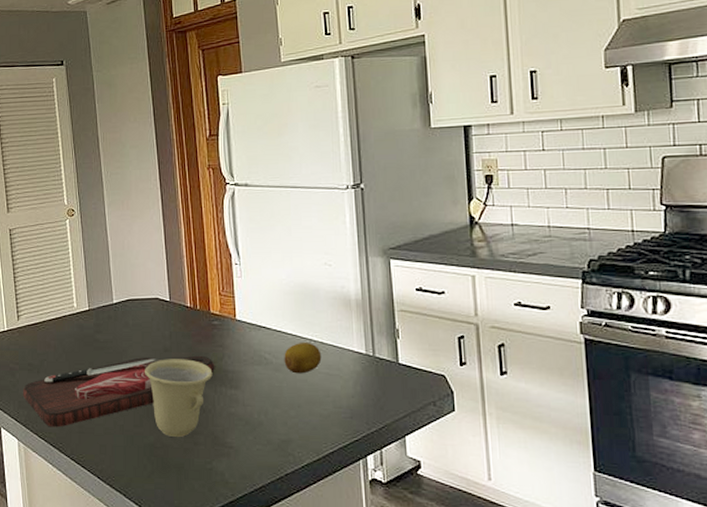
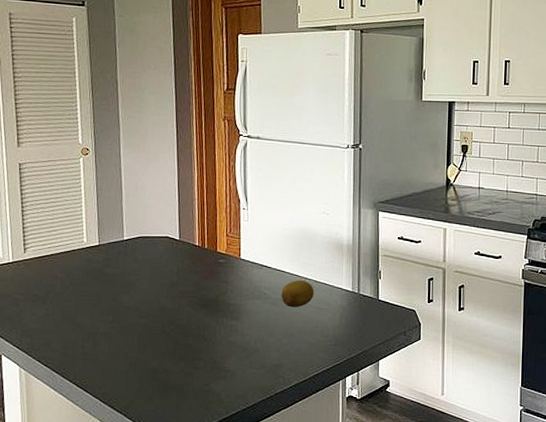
cutting board: present [22,355,215,428] -> none [26,289,218,355]
cup: present [145,359,213,437] -> none [151,292,216,362]

